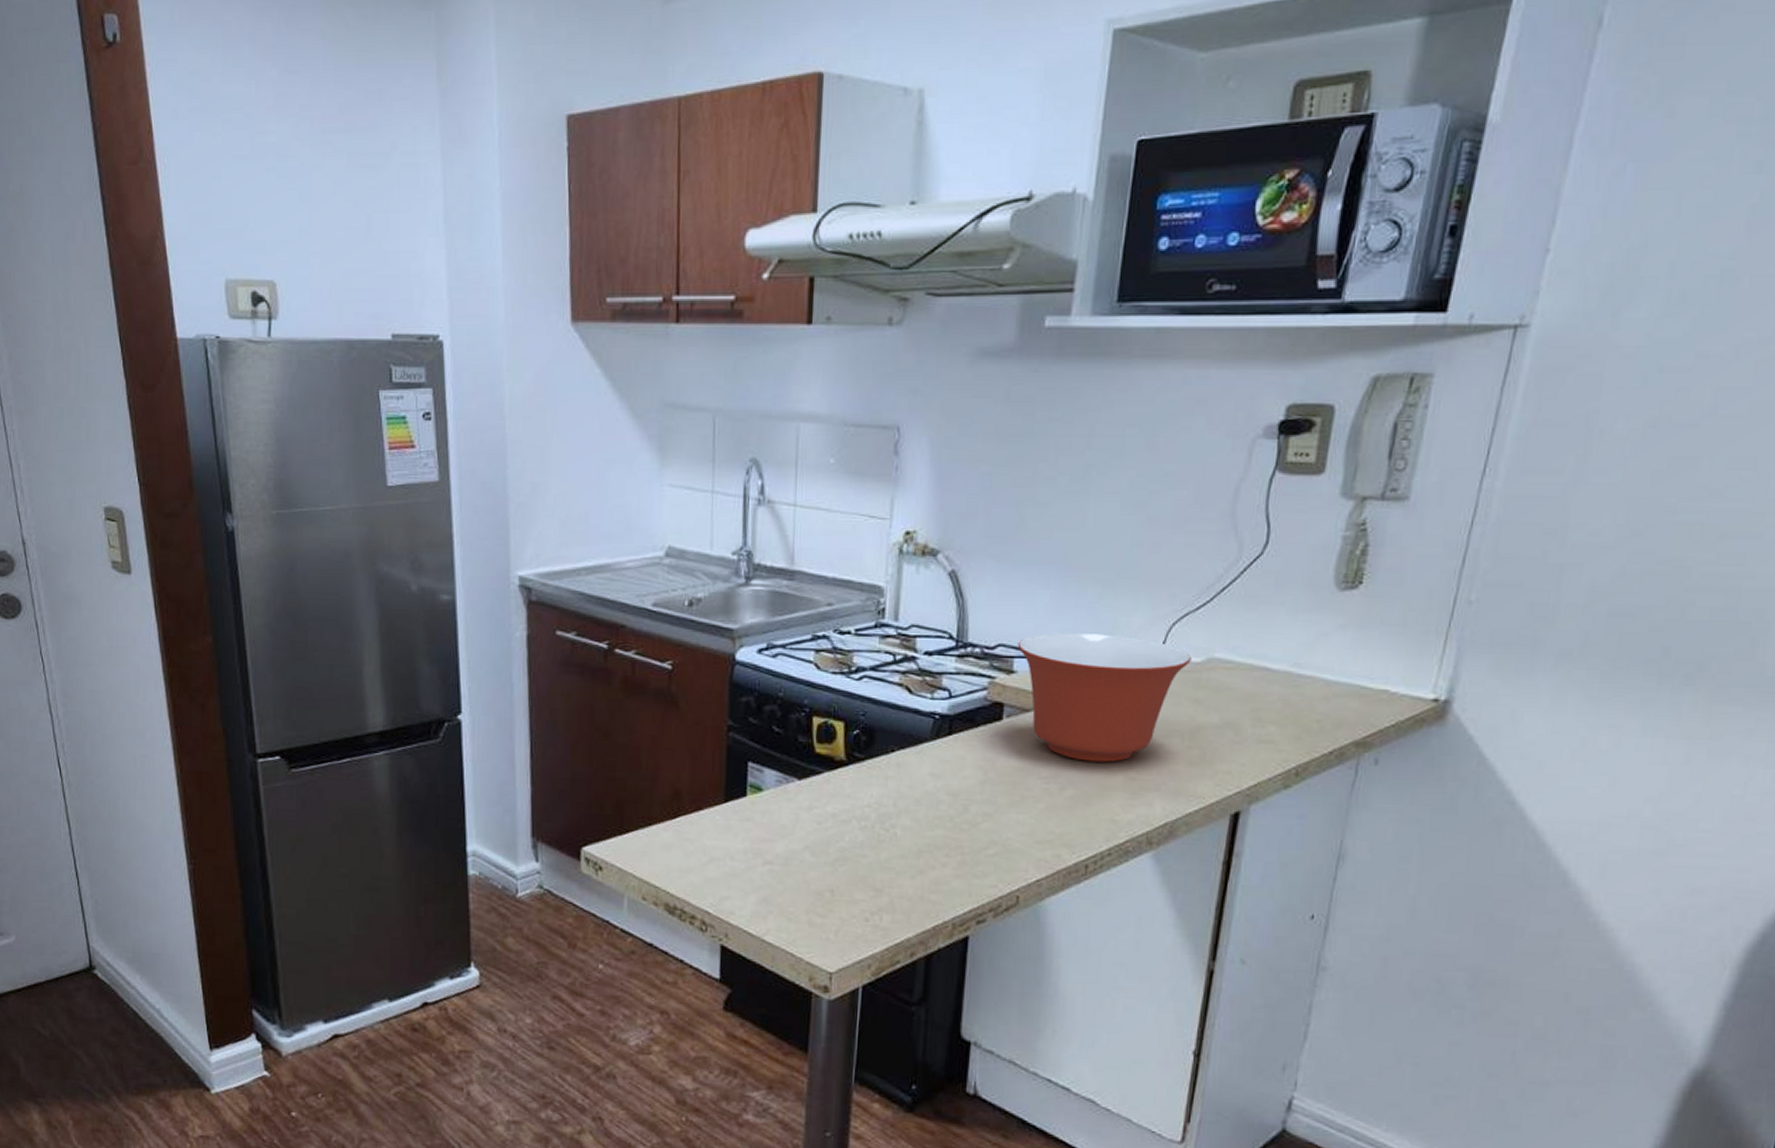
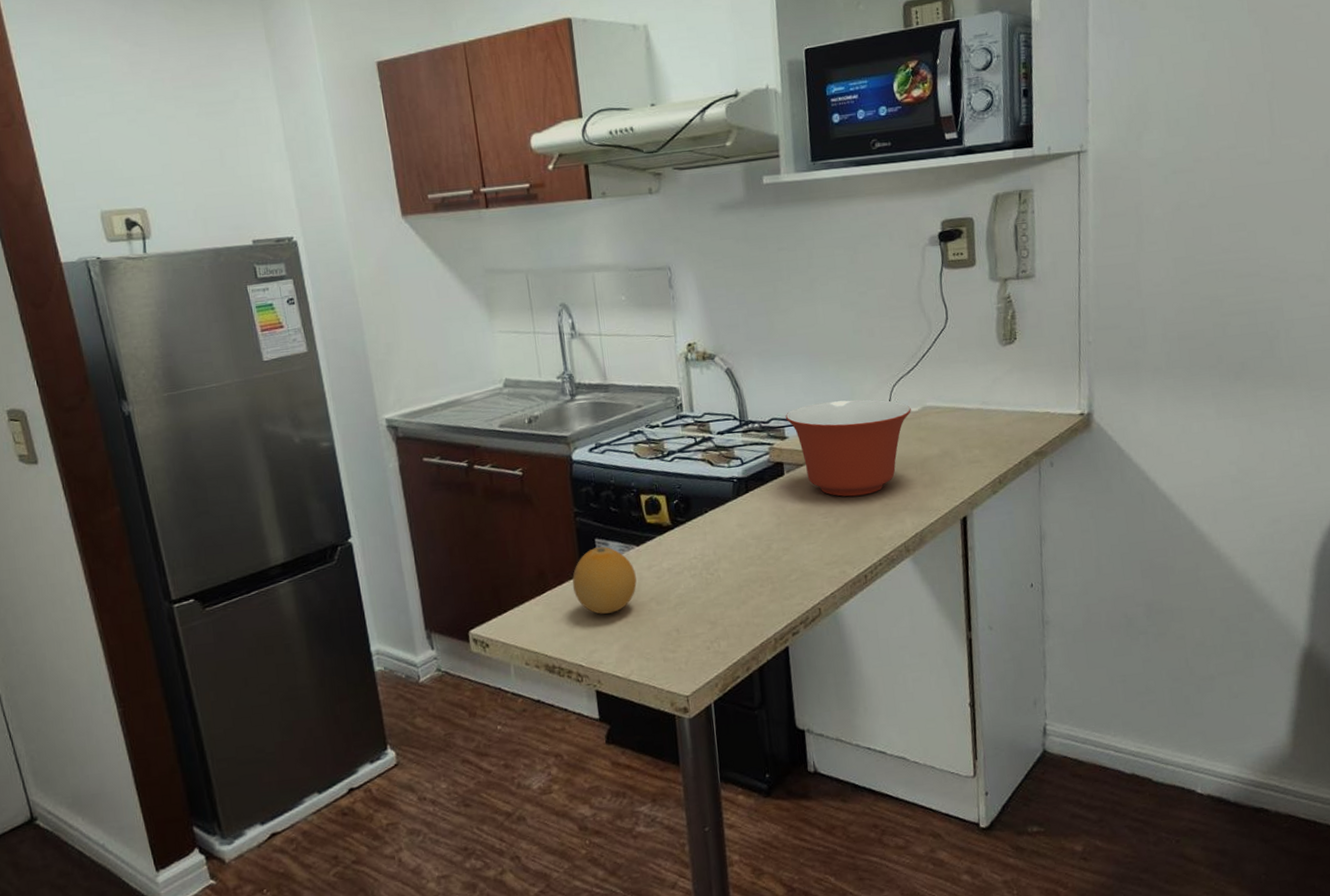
fruit: none [711,773,792,856] -> present [572,547,637,614]

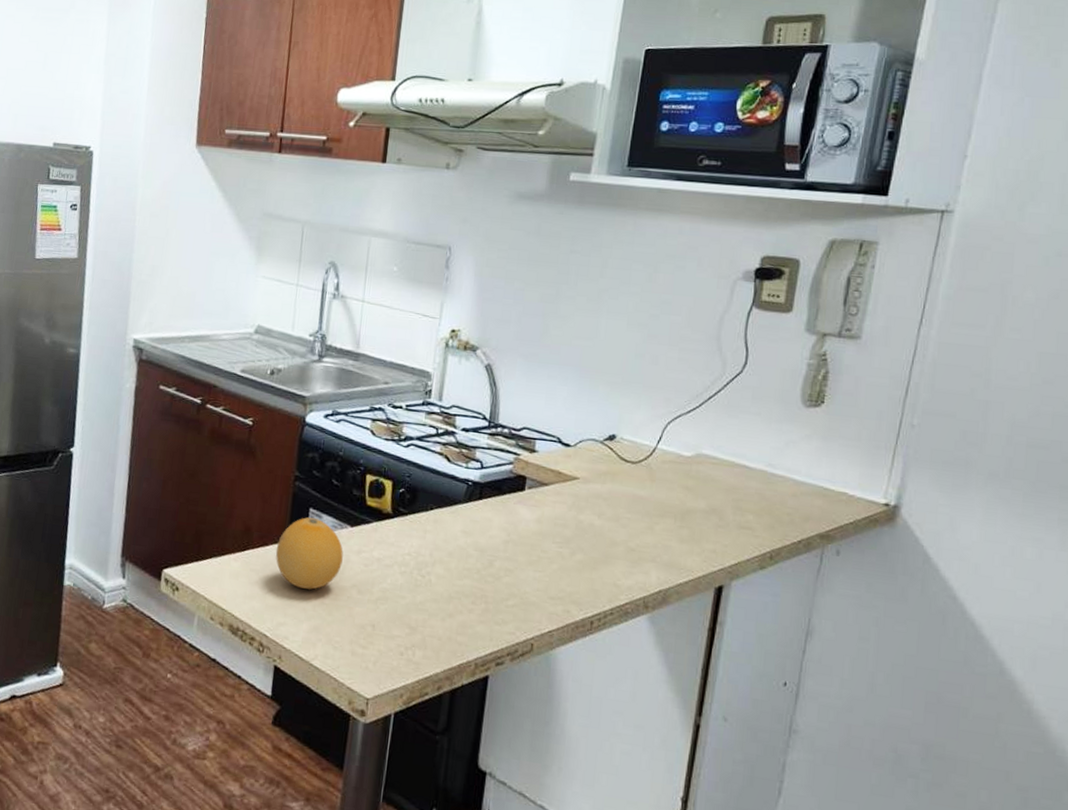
mixing bowl: present [785,399,911,497] -> none [539,421,683,534]

